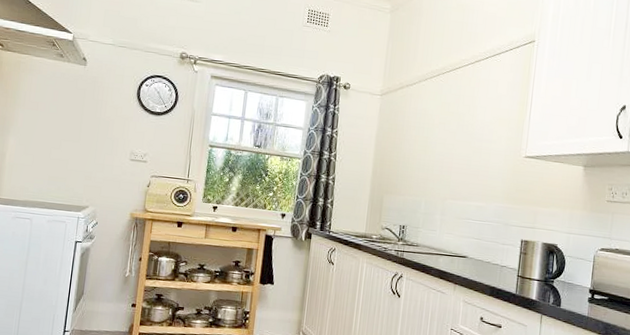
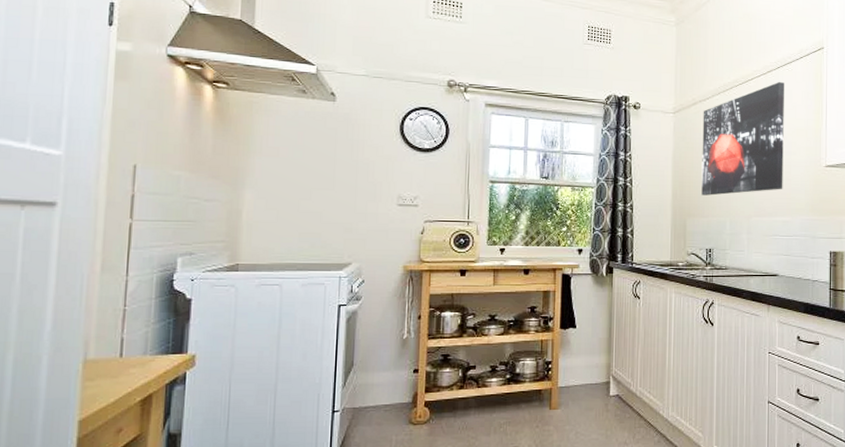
wall art: none [400,71,492,176] -> present [701,81,784,196]

